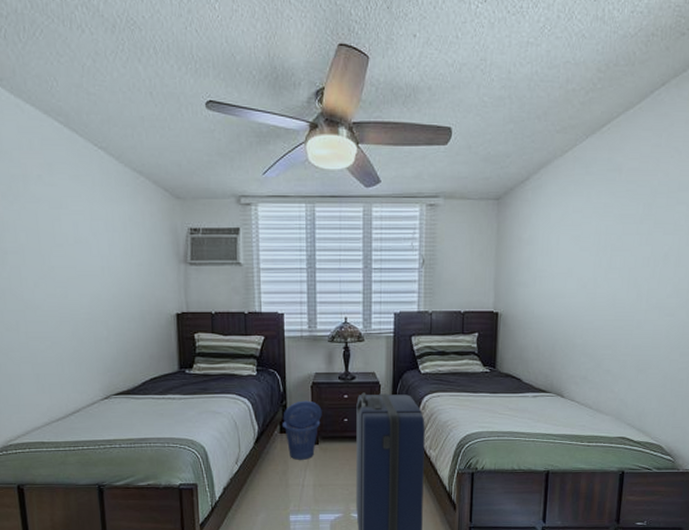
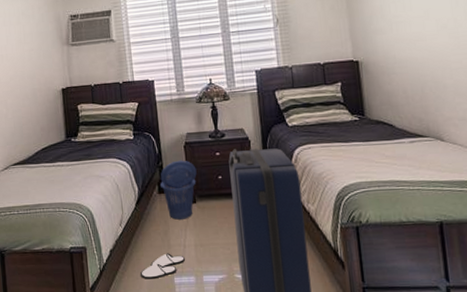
slippers: none [255,492,302,517] -> present [140,253,185,279]

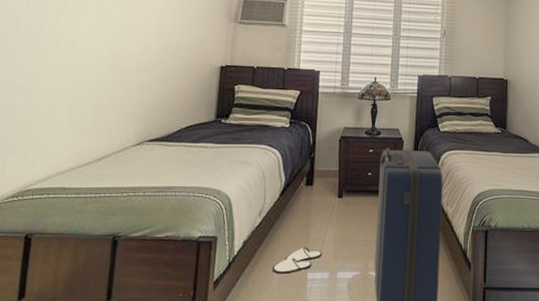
laundry basket: present [160,160,197,220] -> none [309,153,348,213]

